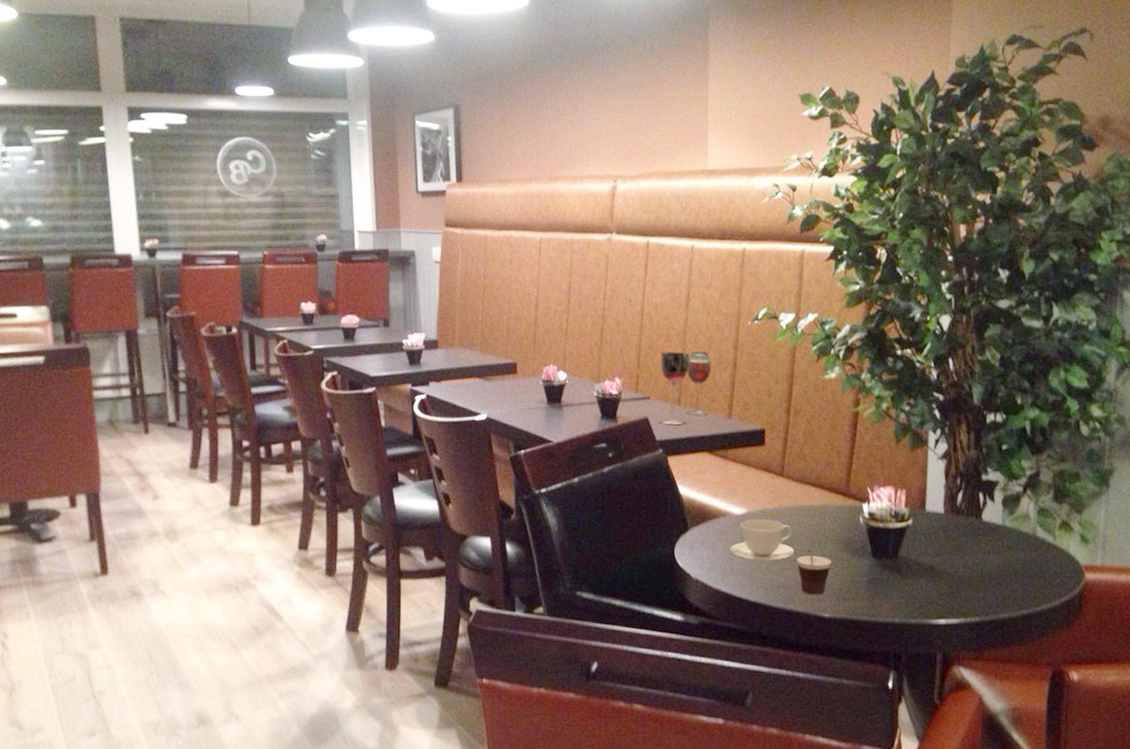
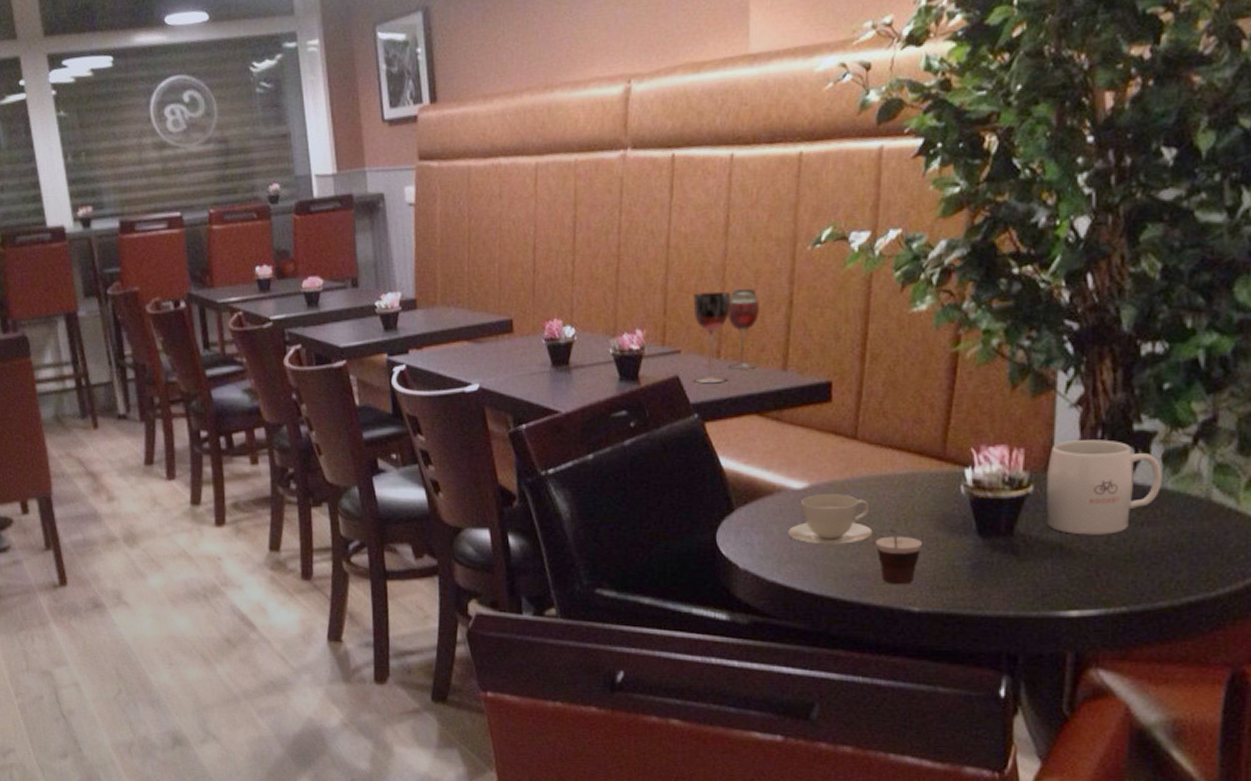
mug: none [921,485,1003,560] -> present [1046,439,1163,535]

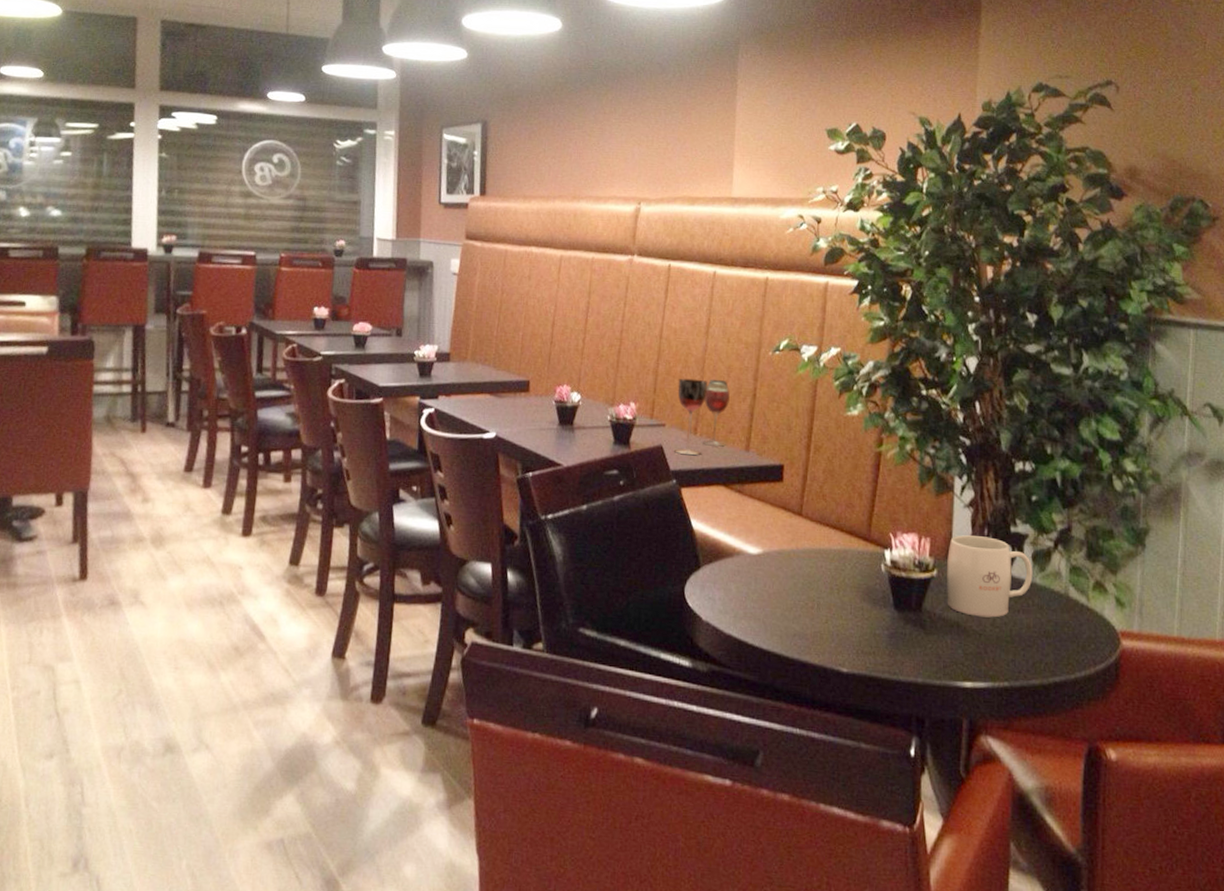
teacup: present [788,494,873,545] -> none [743,560,812,606]
cup: present [876,529,922,585] -> none [814,596,851,647]

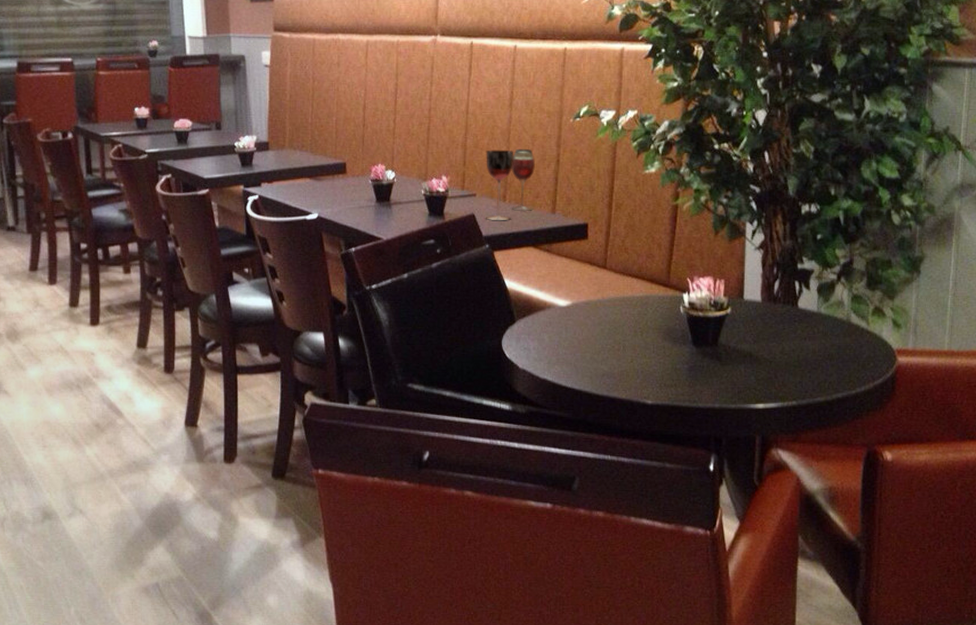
mug: present [947,535,1033,618] -> none [740,275,818,346]

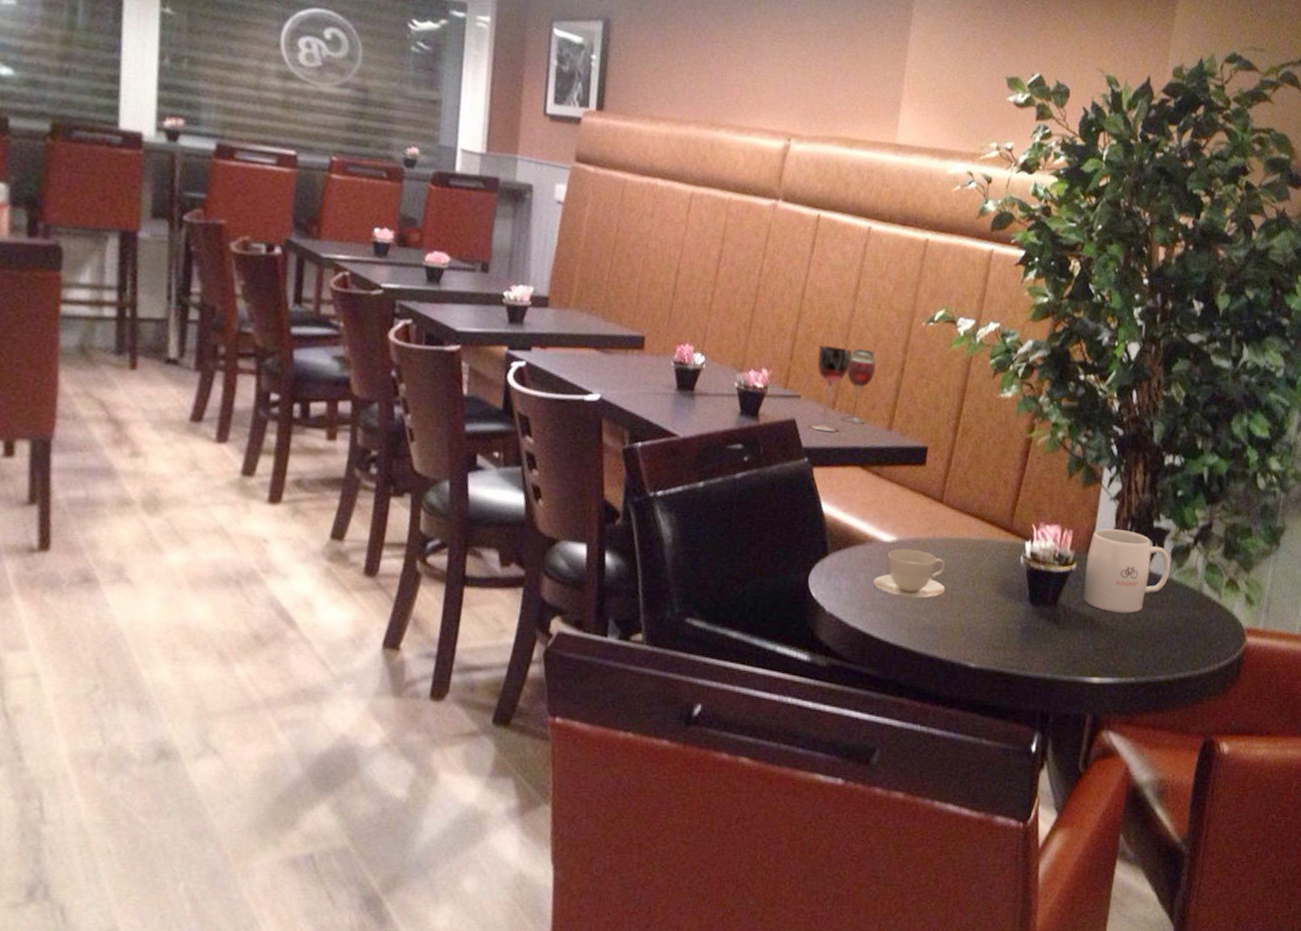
teacup: none [555,311,618,350] -> present [873,548,946,598]
mug: none [740,275,818,346] -> present [1083,528,1171,614]

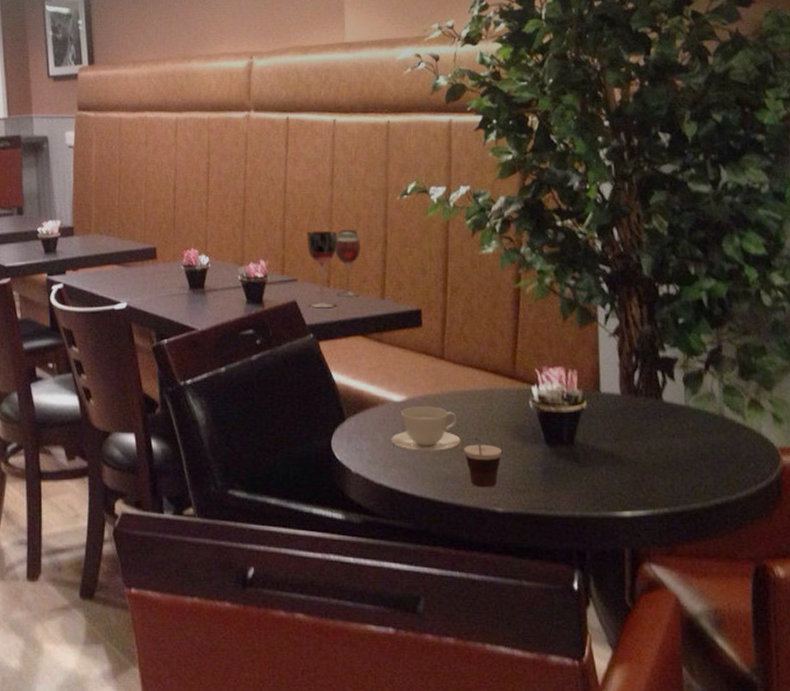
cup: none [946,588,985,642] -> present [464,438,502,488]
mug: present [1083,528,1171,614] -> none [596,364,686,445]

